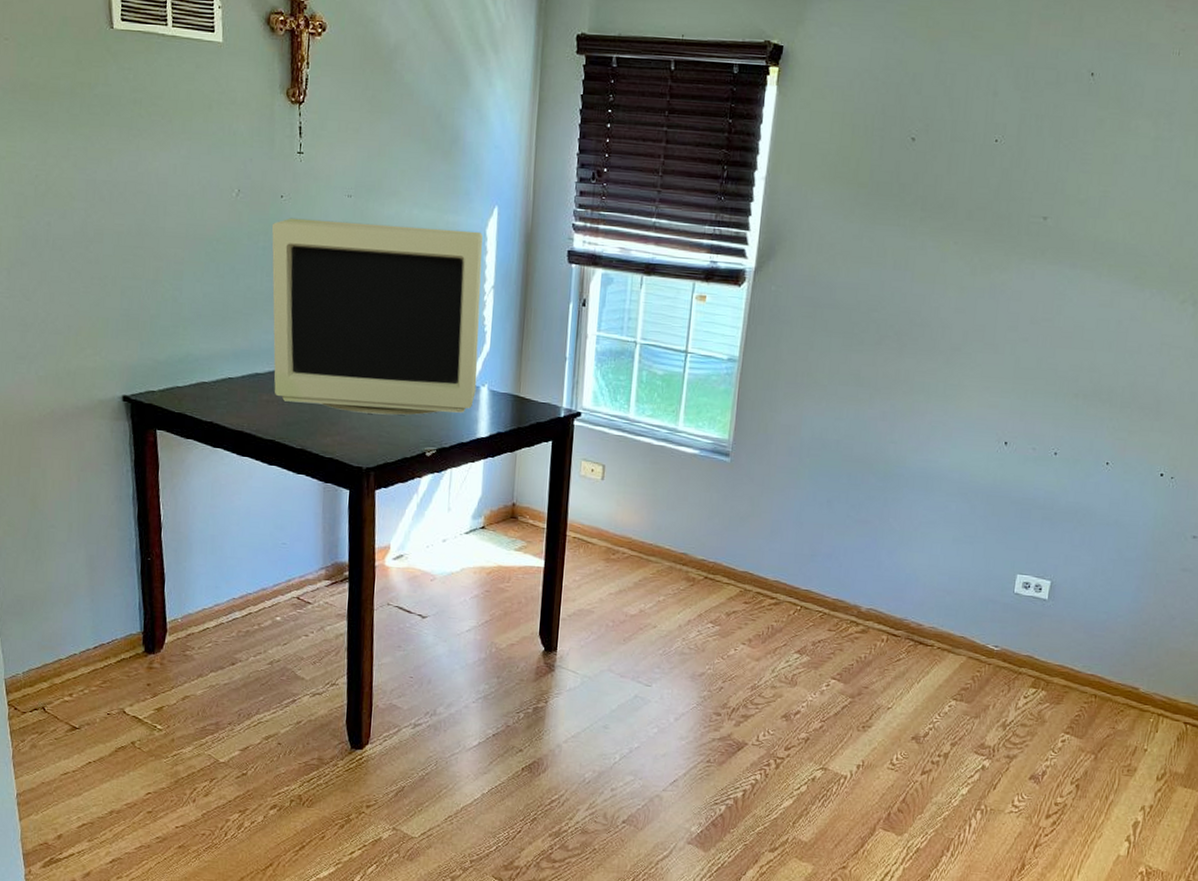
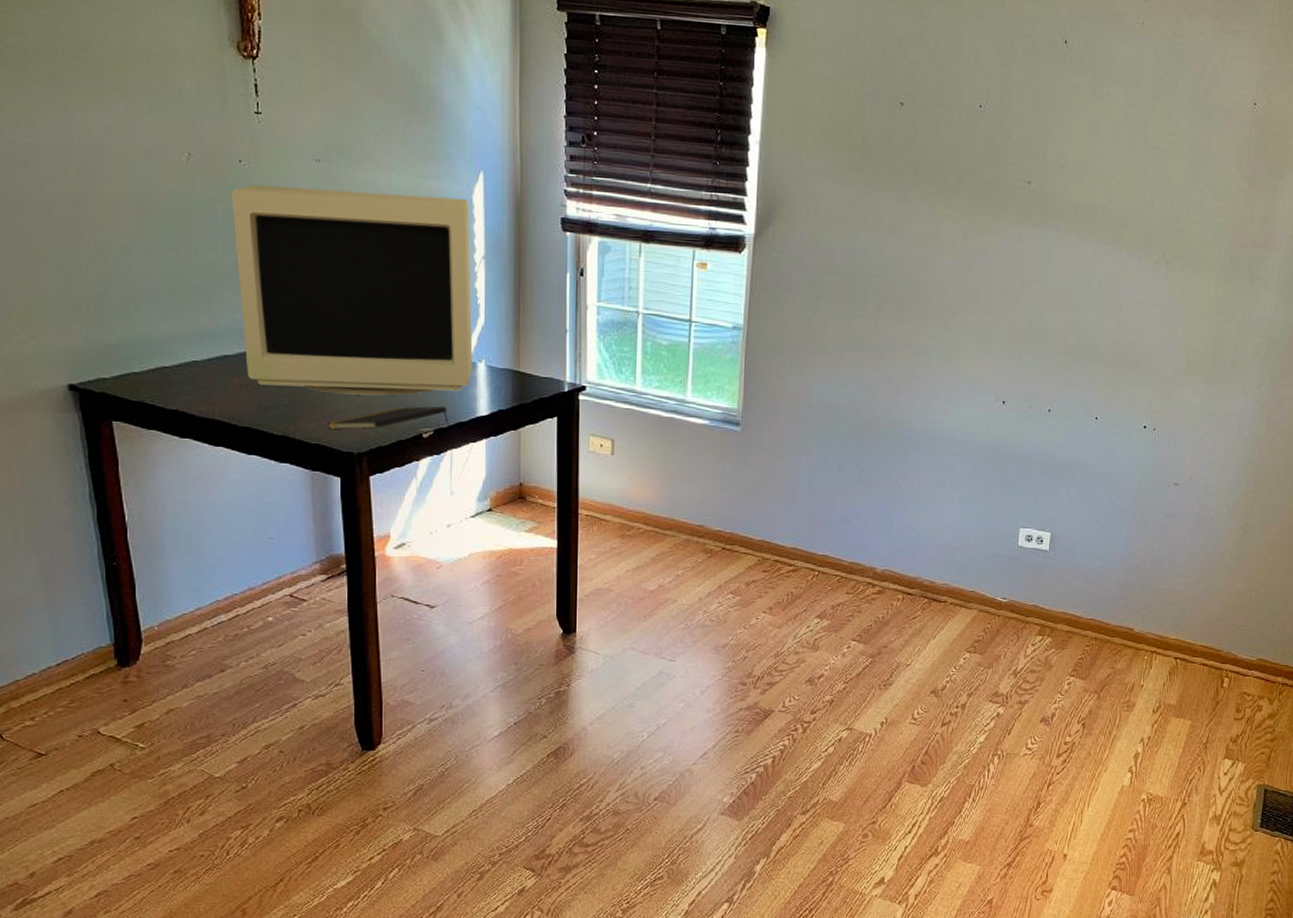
notepad: none [341,426,450,446] -> present [327,405,448,430]

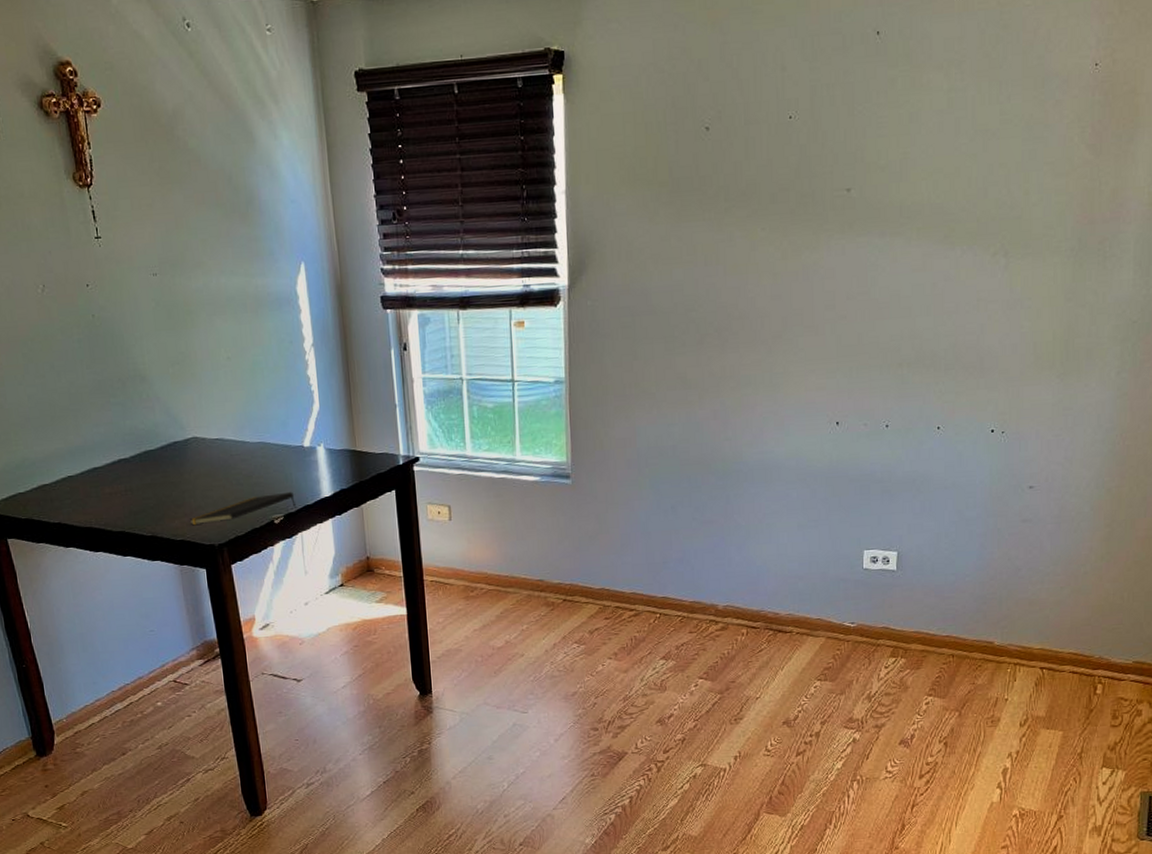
monitor: present [232,184,473,396] -> none [83,291,313,492]

